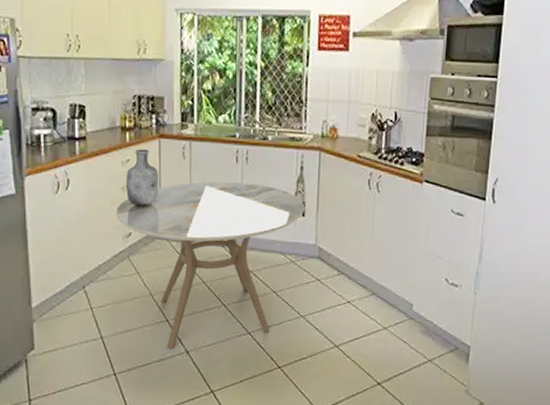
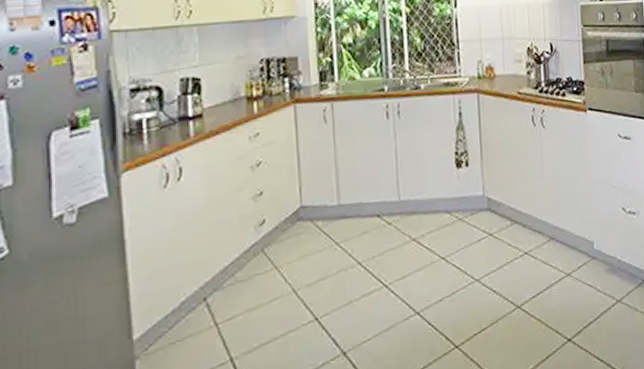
dining table: present [116,181,304,350] -> none [244,139,467,355]
vase: present [126,149,159,206] -> none [256,118,298,186]

